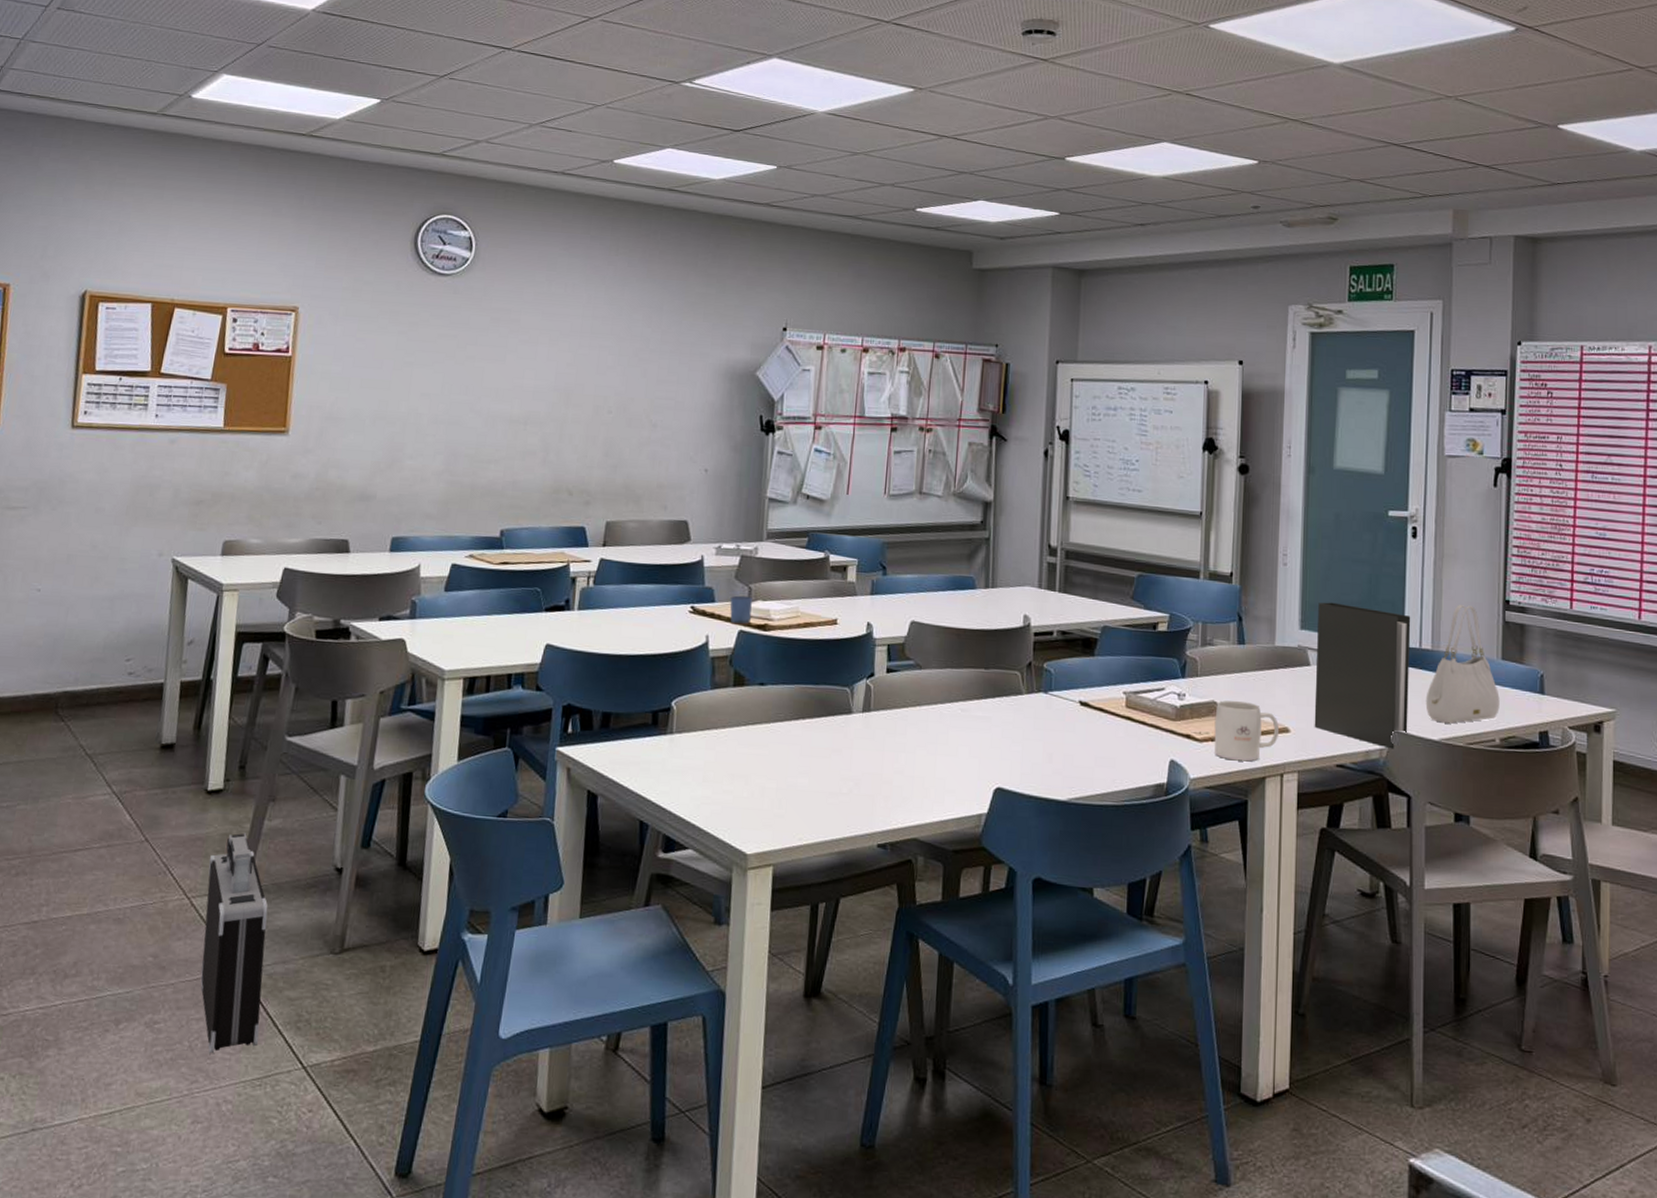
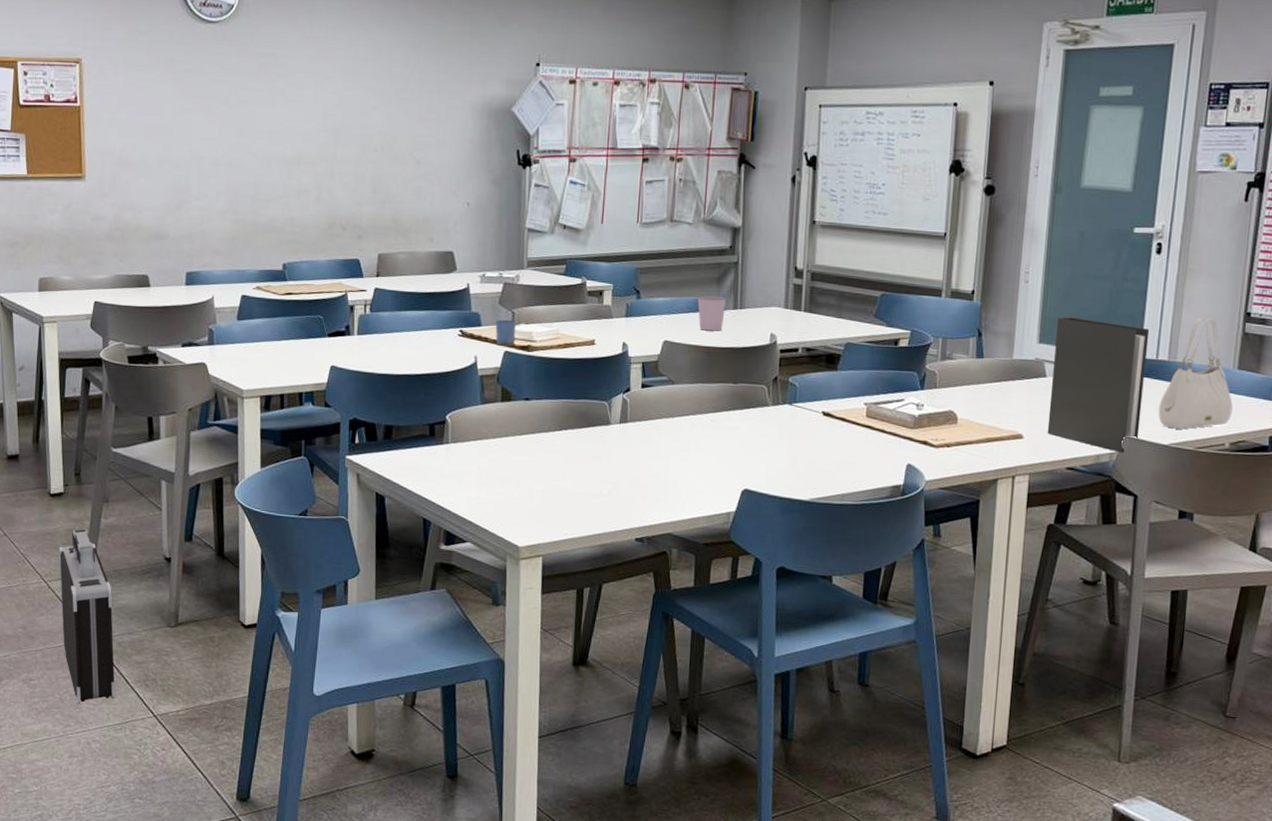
dixie cup: none [947,574,977,612] -> present [697,296,726,331]
mug: present [1214,700,1280,762] -> none [949,409,1014,465]

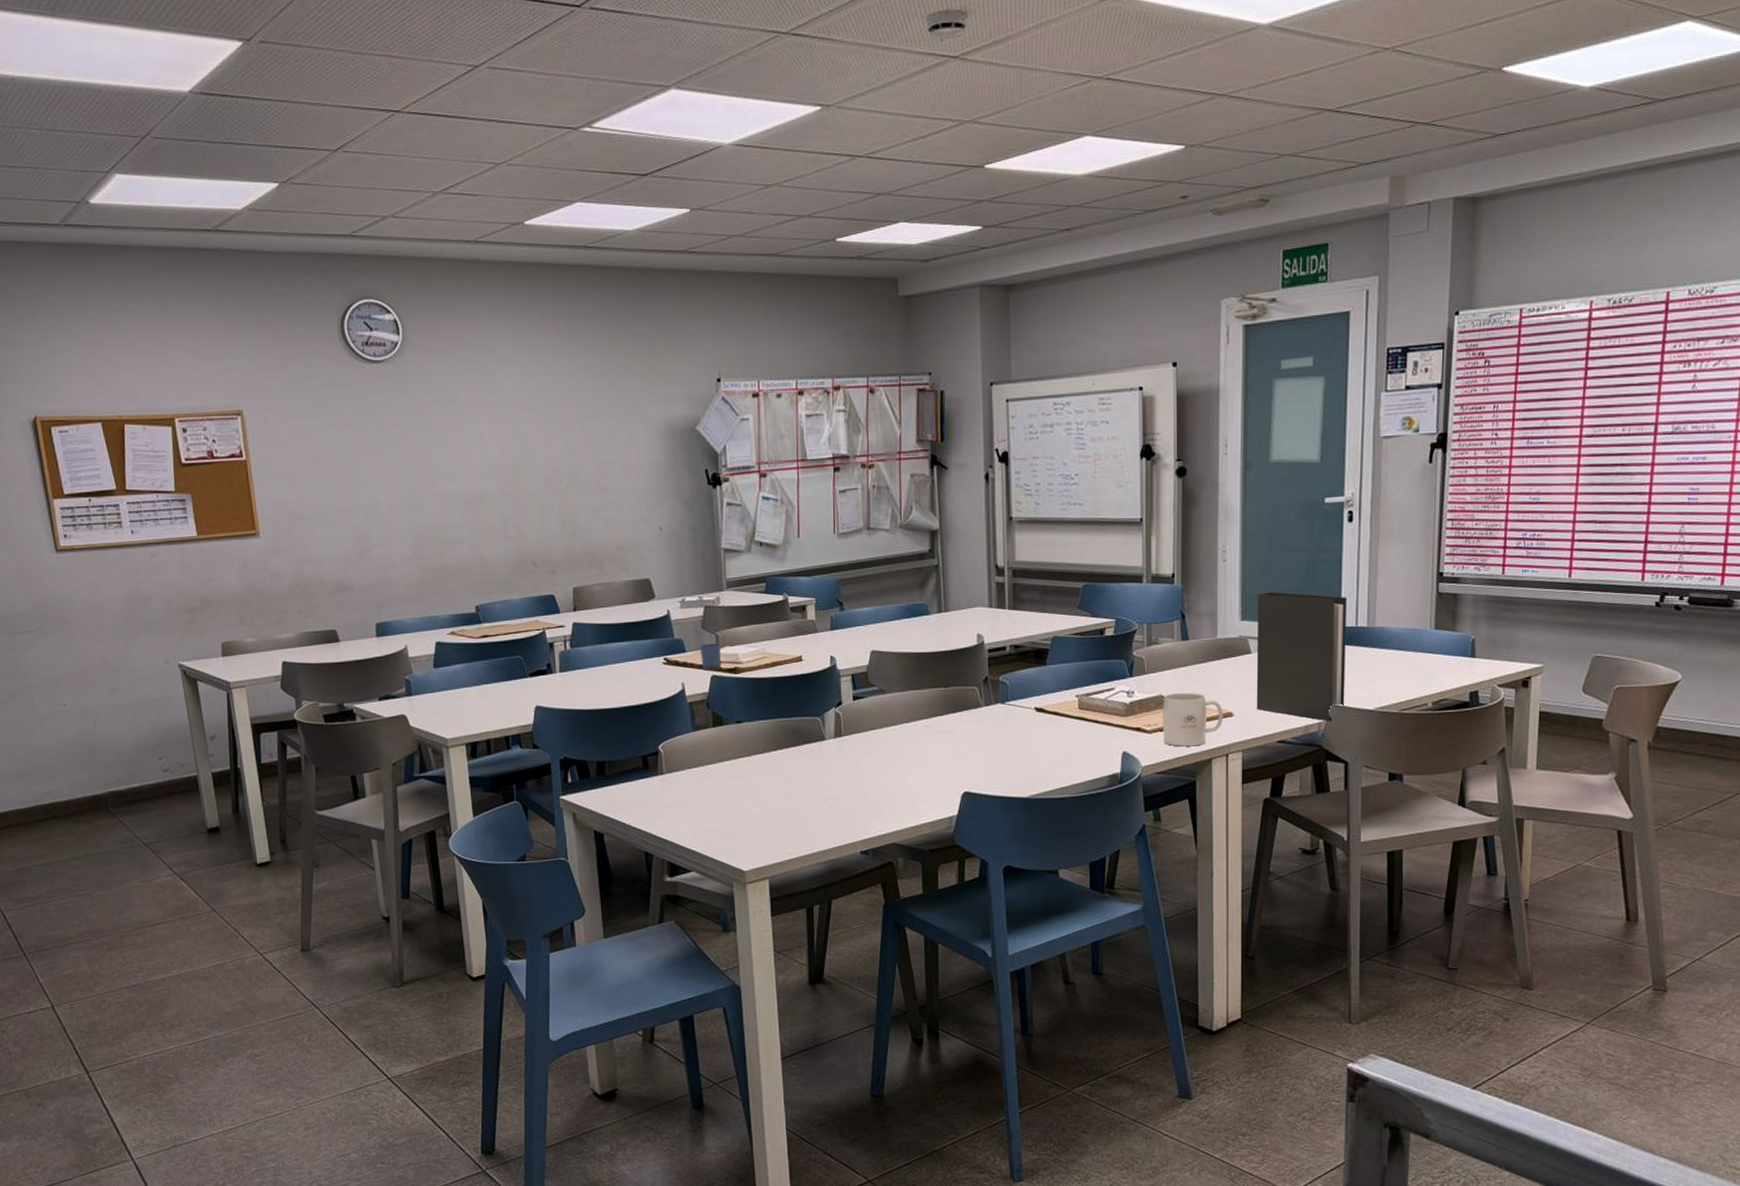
briefcase: present [58,528,116,705] -> none [271,896,347,1075]
dixie cup: present [697,296,726,331] -> none [901,602,930,637]
mug: none [949,409,1014,465] -> present [1162,692,1224,747]
handbag: present [1158,317,1233,429] -> none [1361,580,1432,693]

